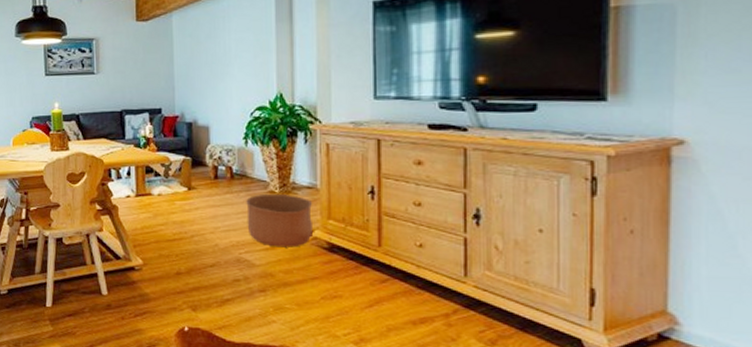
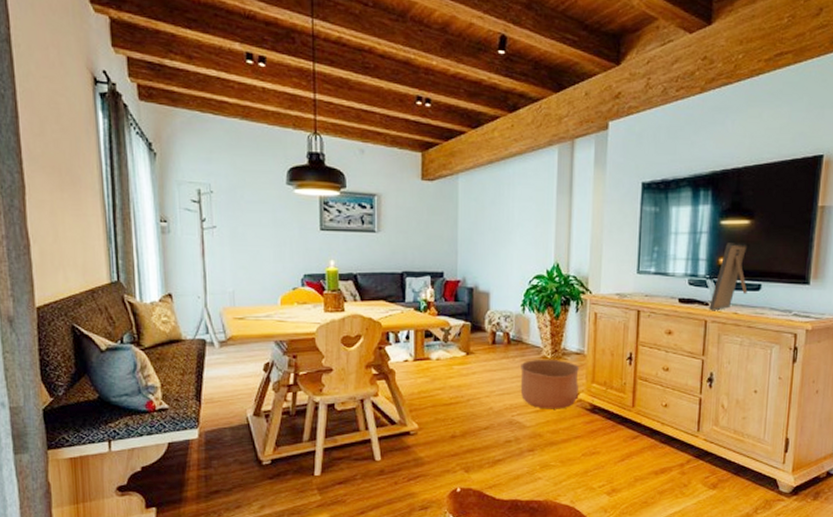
picture frame: none [468,57,519,137] -> present [709,243,748,311]

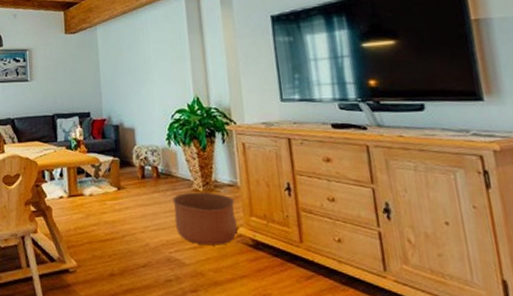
picture frame: present [709,243,748,311] -> none [367,63,410,135]

